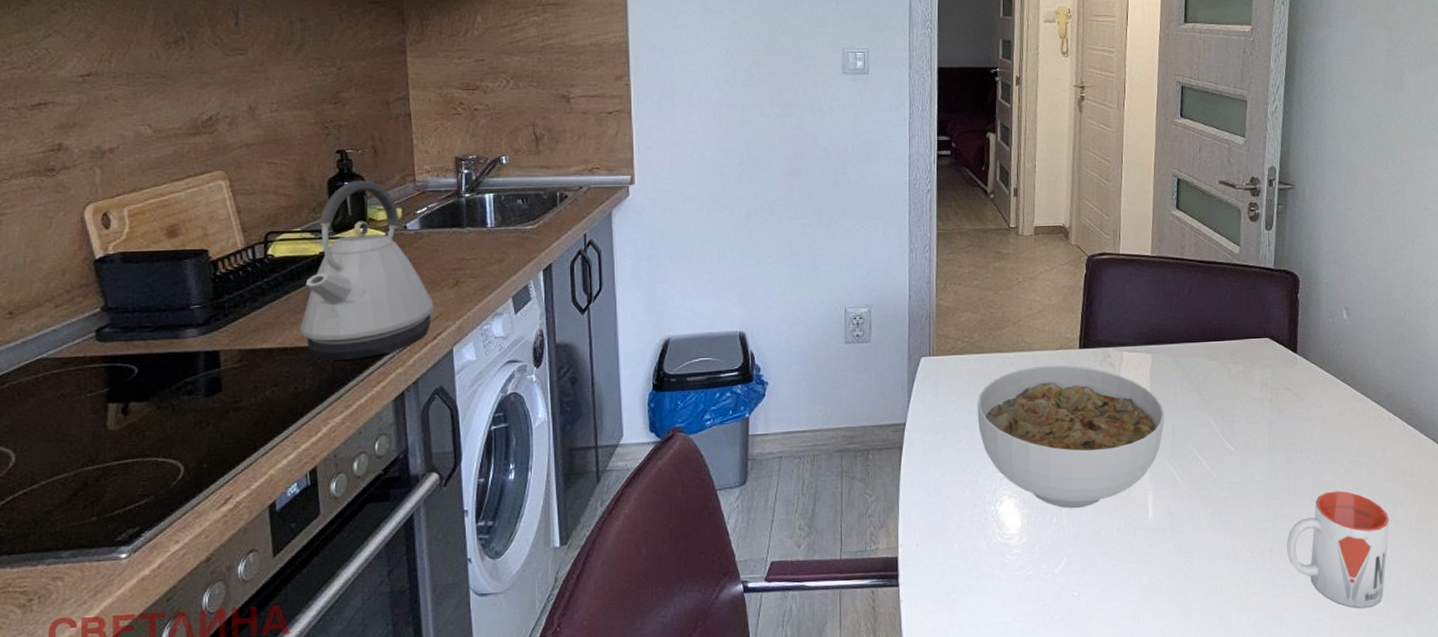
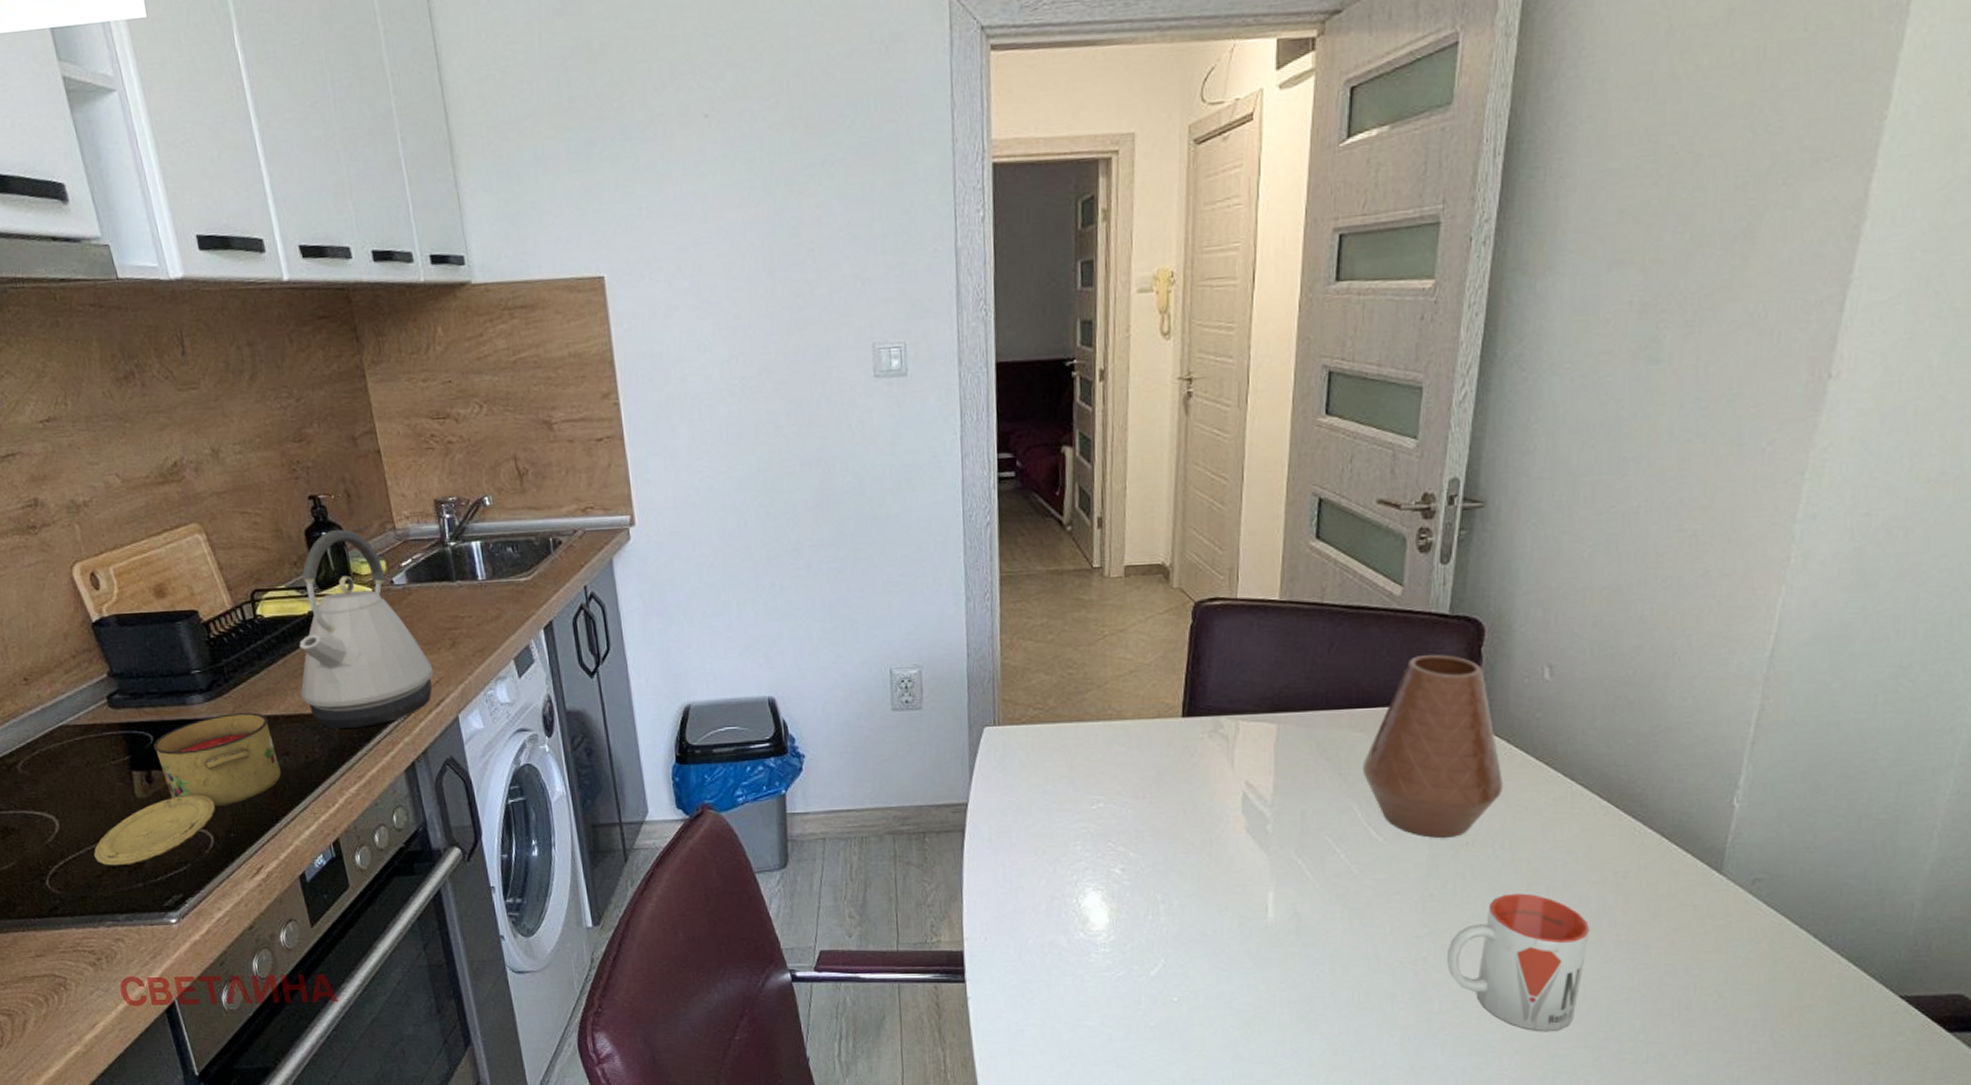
cooking pot: none [47,346,267,502] -> present [93,712,282,867]
bowl: present [977,365,1165,508] -> none [1053,736,1293,904]
vase: none [1216,299,1320,446] -> present [1362,655,1504,838]

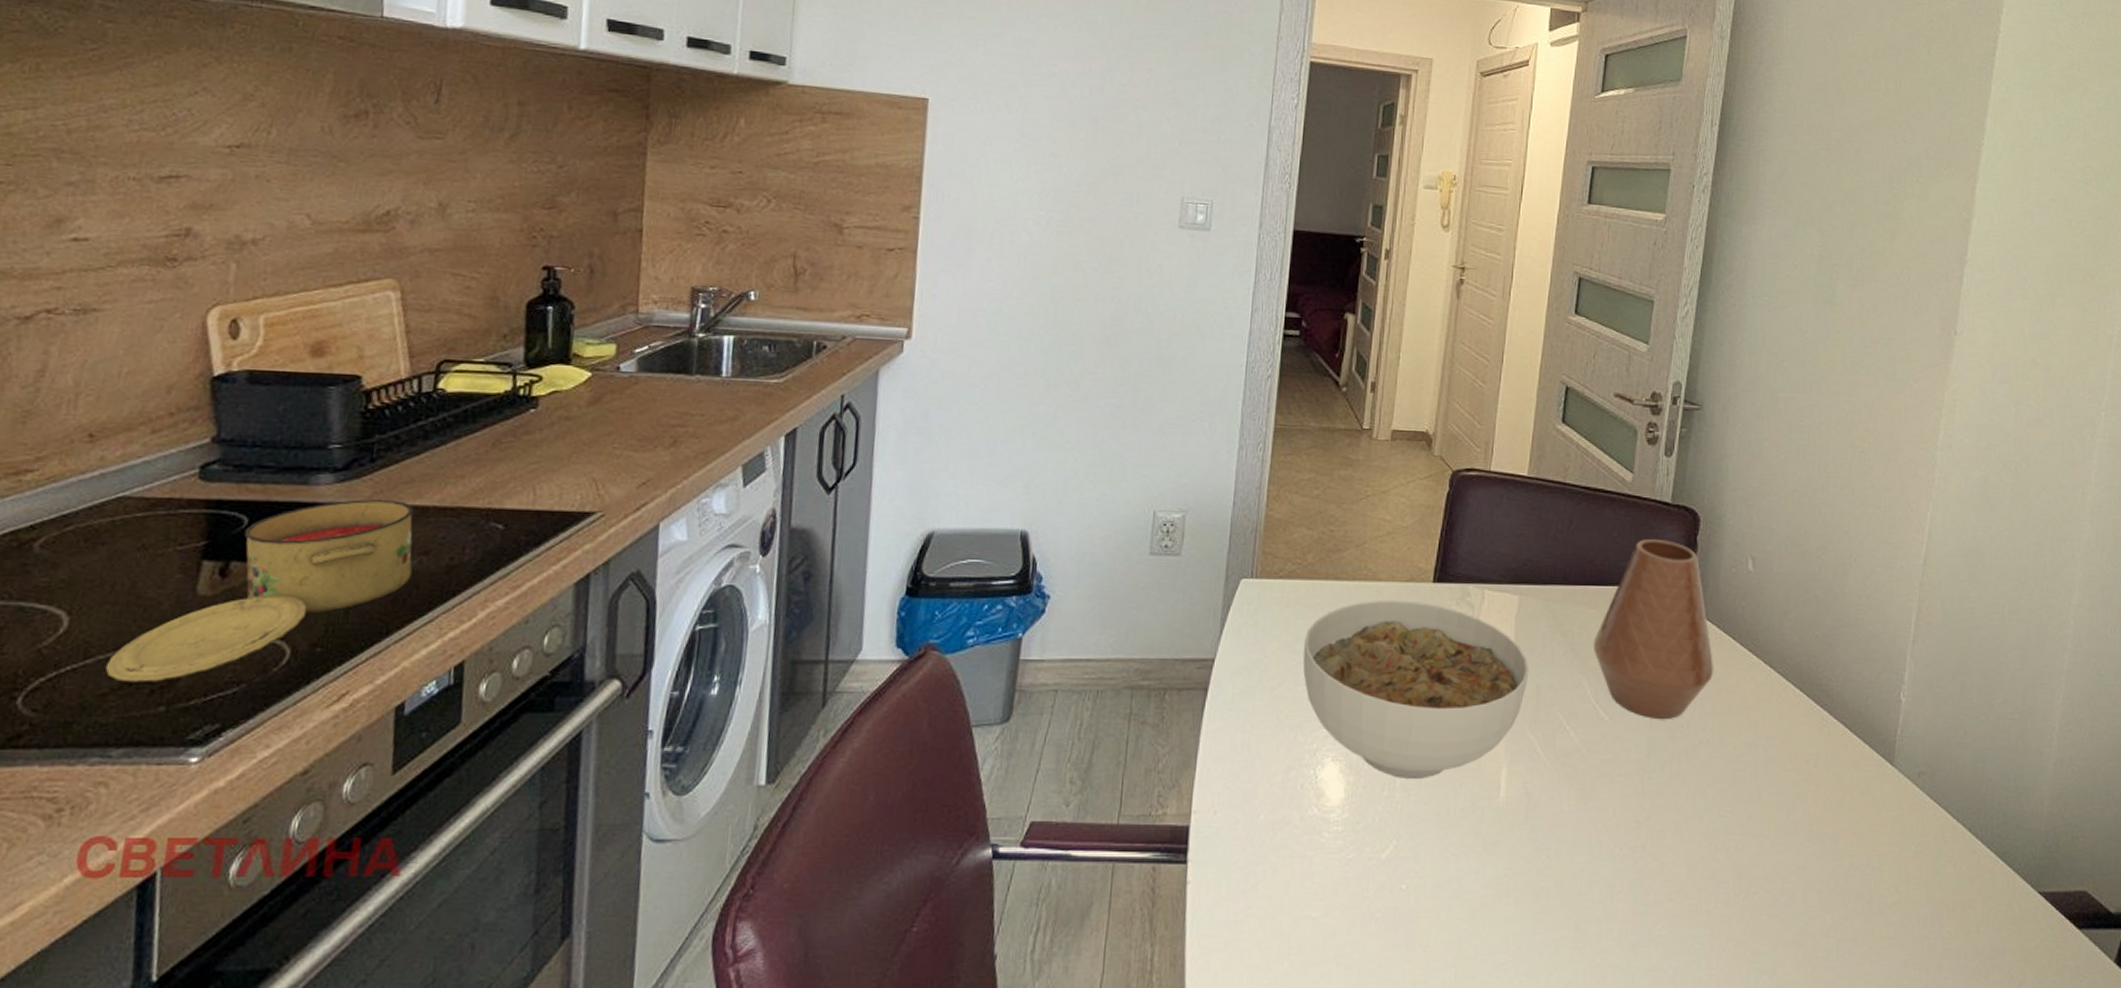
kettle: present [299,529,434,730] -> none [466,304,643,530]
bowl: none [1053,736,1293,904] -> present [1302,599,1530,778]
mug: present [1447,893,1590,1032] -> none [1663,779,1787,927]

